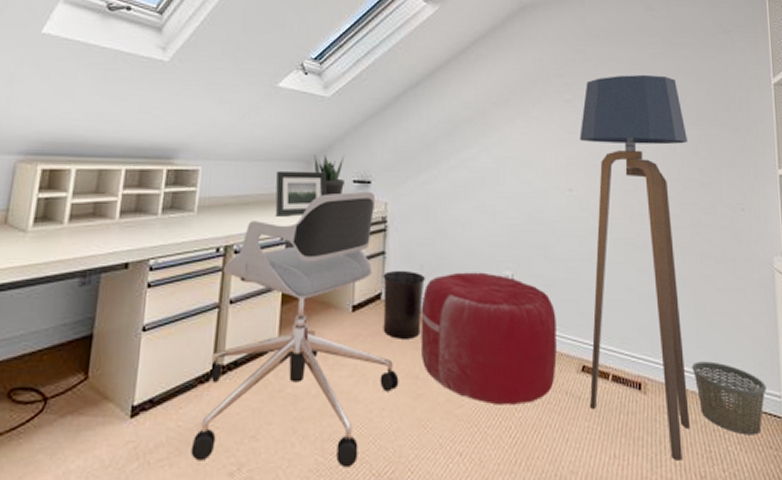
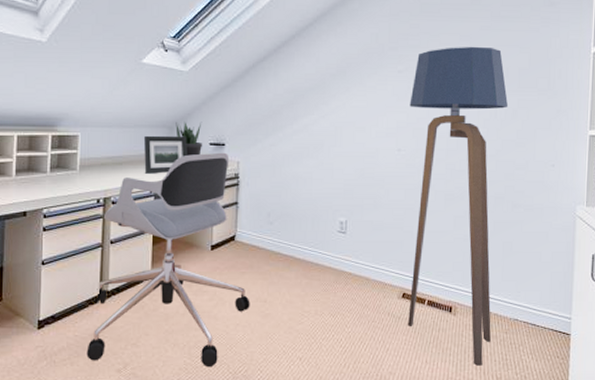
waste bin: present [383,270,425,339] -> none [236,217,272,272]
bean bag chair: present [420,272,557,405] -> none [268,218,382,323]
basket: present [692,361,766,435] -> none [496,290,559,348]

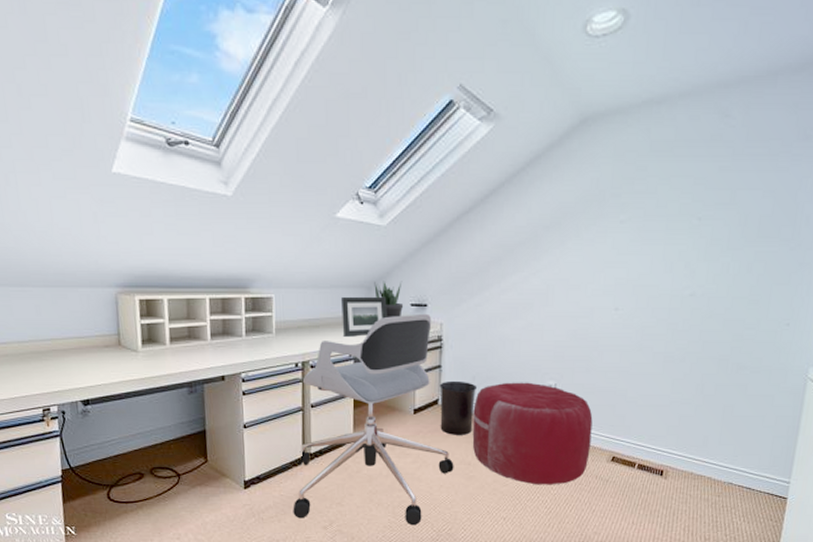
waste bin: none [236,217,272,272] -> present [439,380,476,435]
bean bag chair: none [268,218,382,323] -> present [472,382,593,485]
floor lamp: present [408,46,509,366] -> none [616,190,744,527]

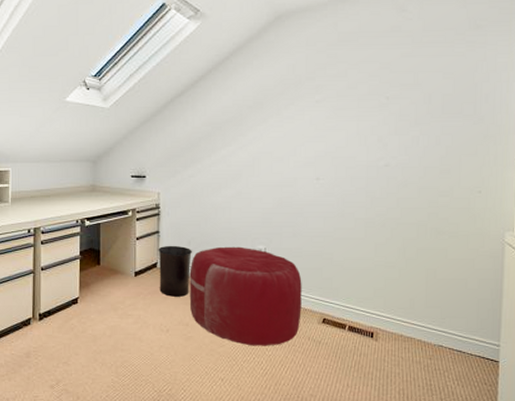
office chair: present [293,313,454,526] -> none [22,184,173,386]
picture frame: present [340,296,387,337] -> none [69,169,110,205]
planter: present [374,281,404,318] -> none [99,155,125,188]

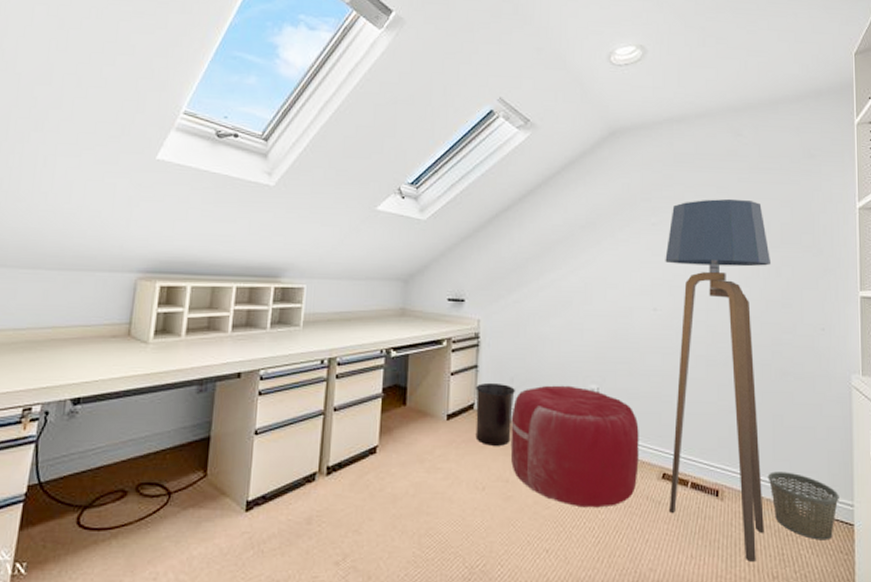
floor lamp: none [328,73,432,390] -> present [665,198,772,562]
basket: none [419,317,486,374] -> present [768,471,839,540]

